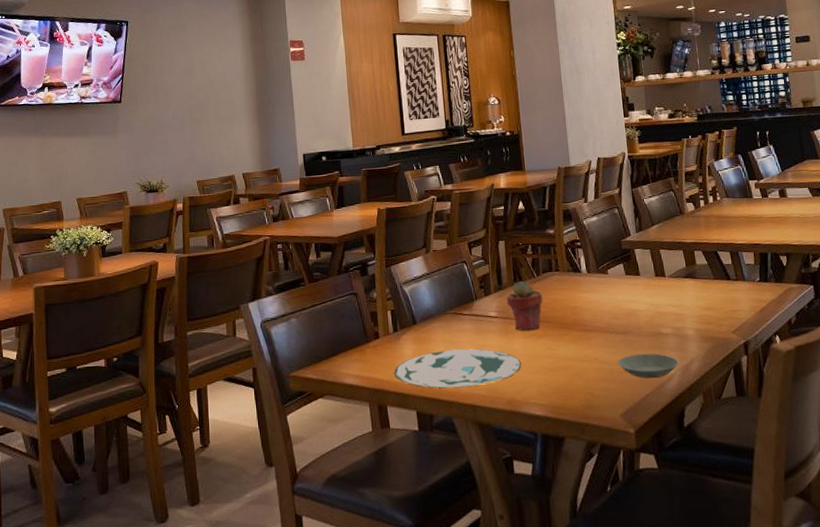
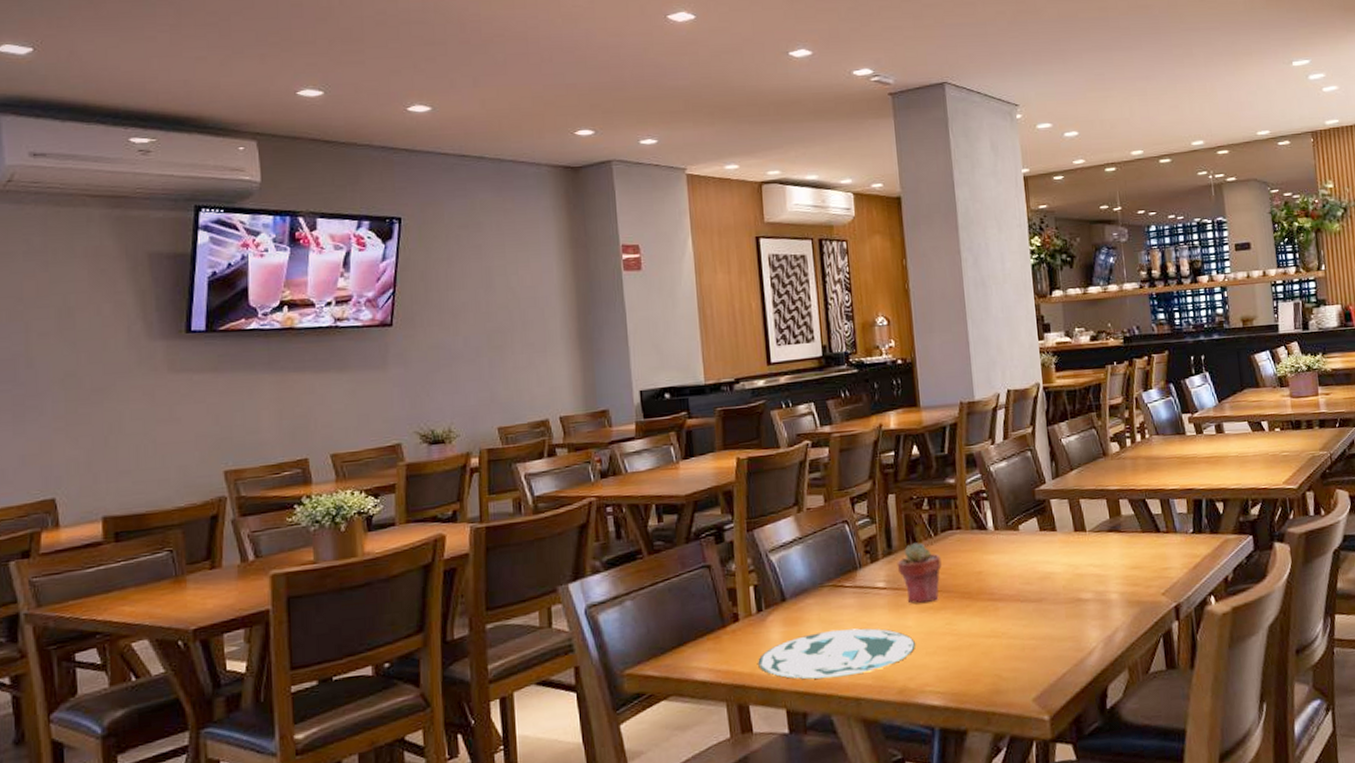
saucer: present [617,353,679,378] -> none [1029,623,1101,654]

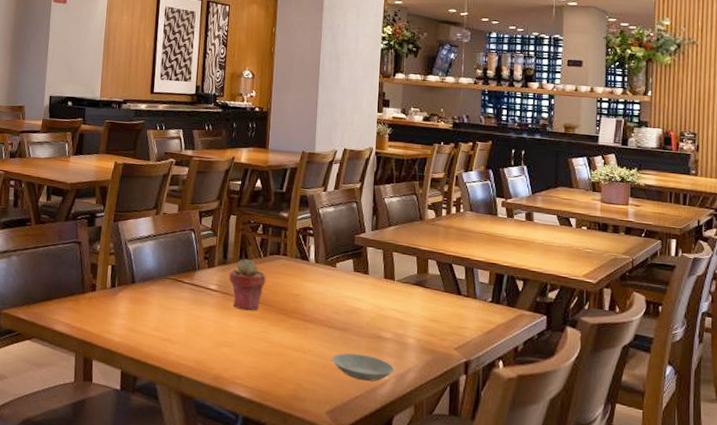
plate: present [758,628,915,680] -> none [105,314,234,356]
saucer: none [1029,623,1101,654] -> present [331,353,395,381]

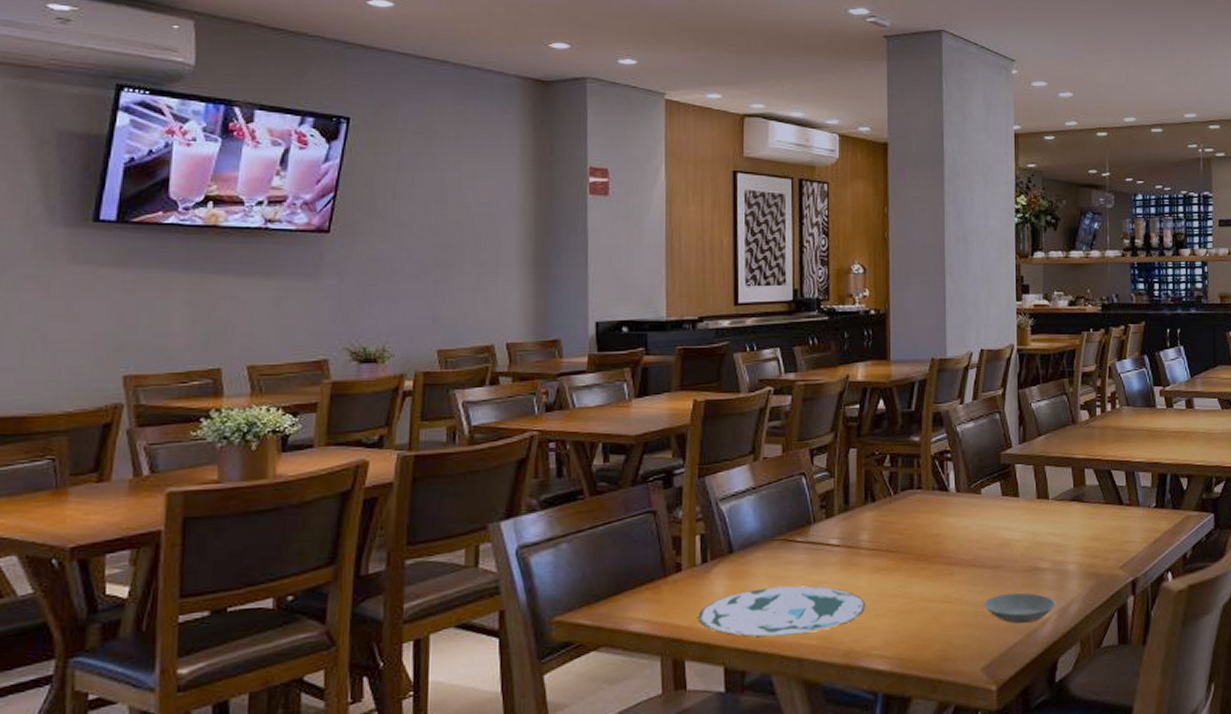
plate: none [105,314,234,356] -> present [698,585,865,637]
potted succulent: present [228,259,266,311] -> none [853,500,899,564]

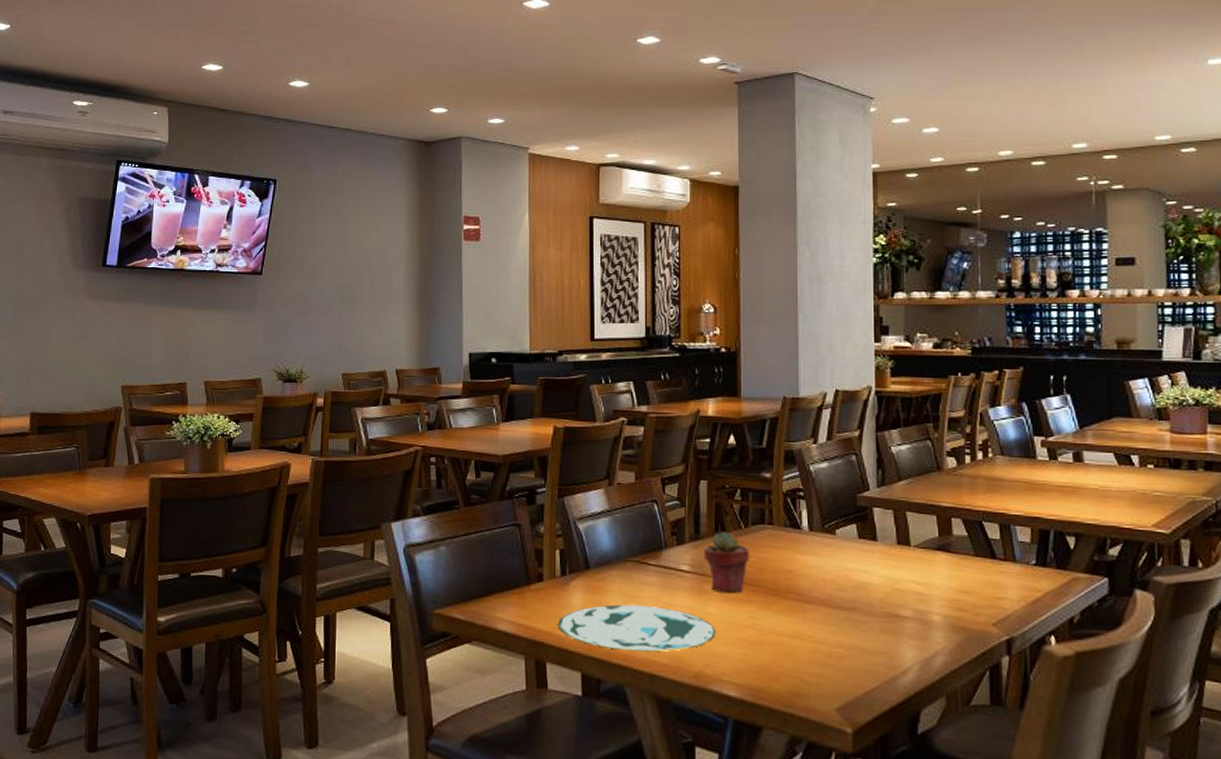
potted succulent: none [853,500,899,564] -> present [703,532,750,593]
saucer: present [983,592,1056,623] -> none [837,637,918,669]

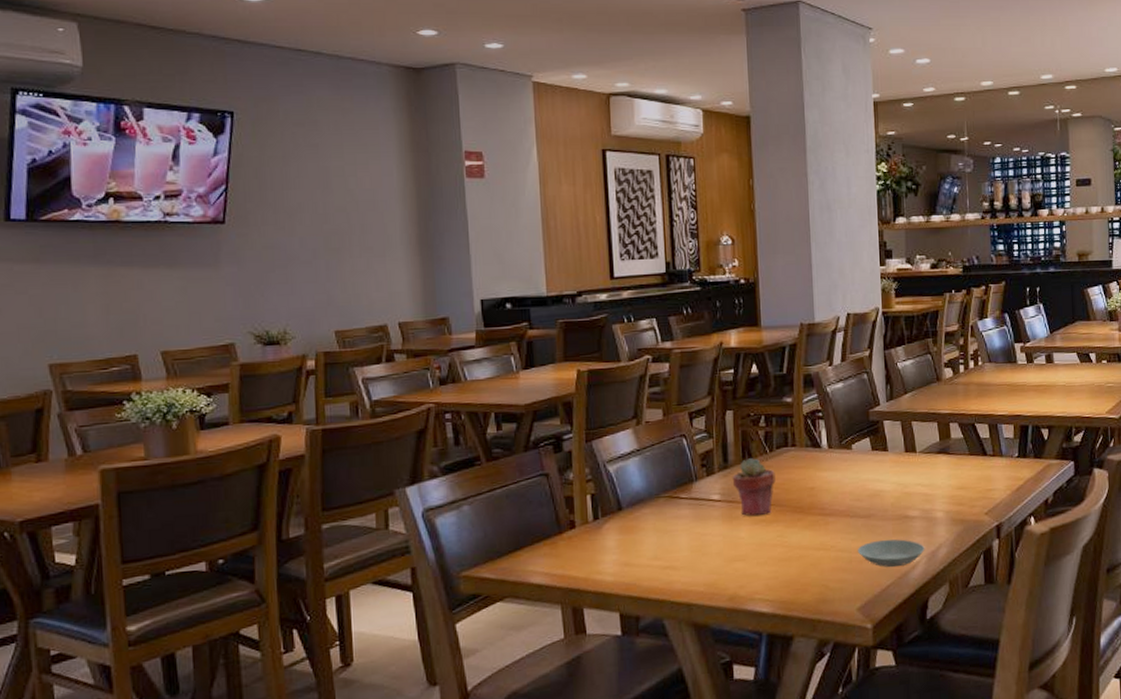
plate: present [558,604,715,652] -> none [593,538,747,585]
saucer: none [837,637,918,669] -> present [857,539,925,567]

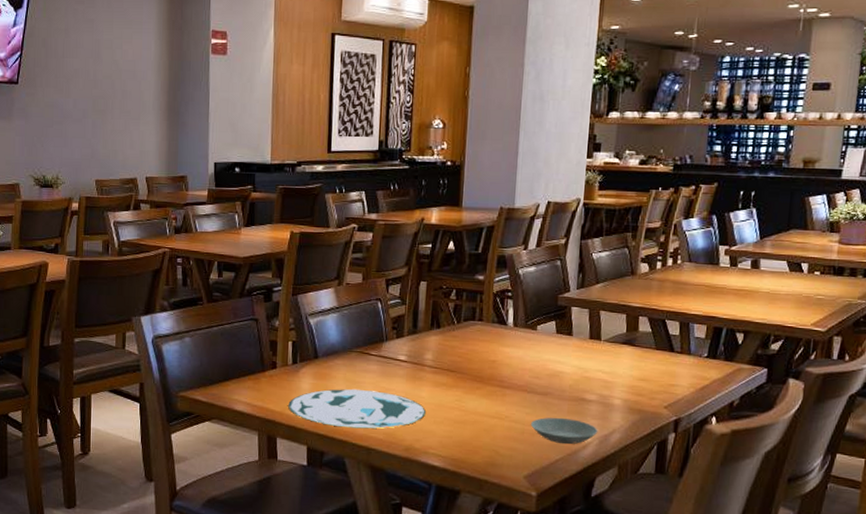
plate: none [593,538,747,585] -> present [288,388,425,429]
potted succulent: present [732,458,776,516] -> none [419,327,460,380]

